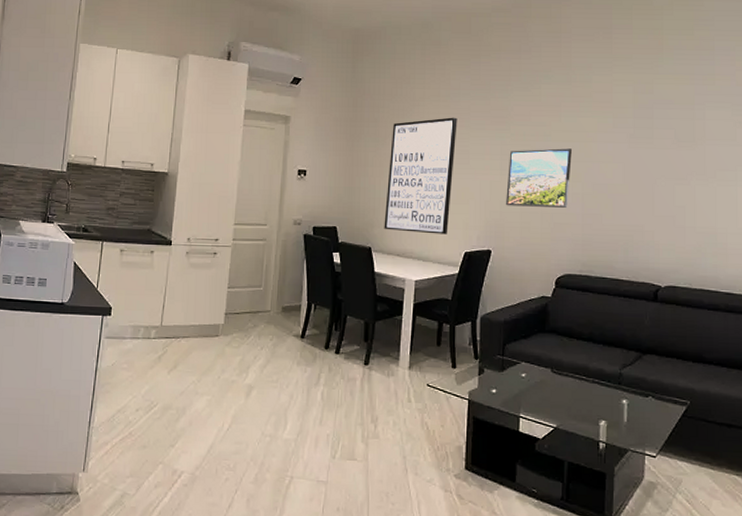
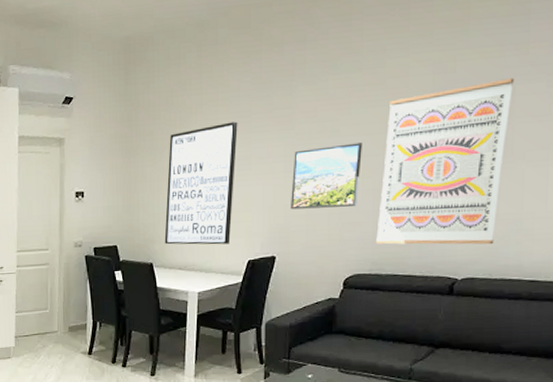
wall art: none [584,104,704,255] -> present [375,78,515,245]

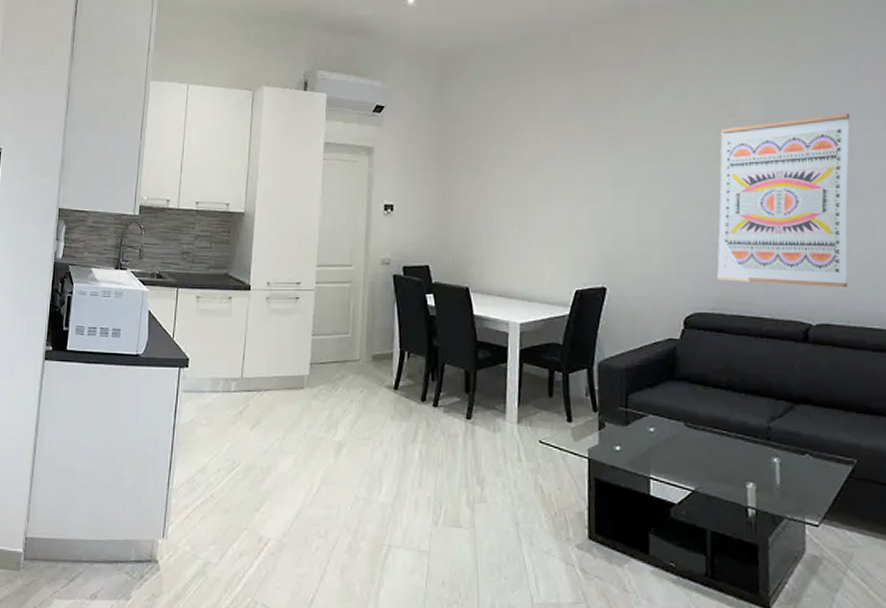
wall art: present [164,121,238,245] -> none [482,141,560,271]
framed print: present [291,143,362,210] -> none [620,170,695,237]

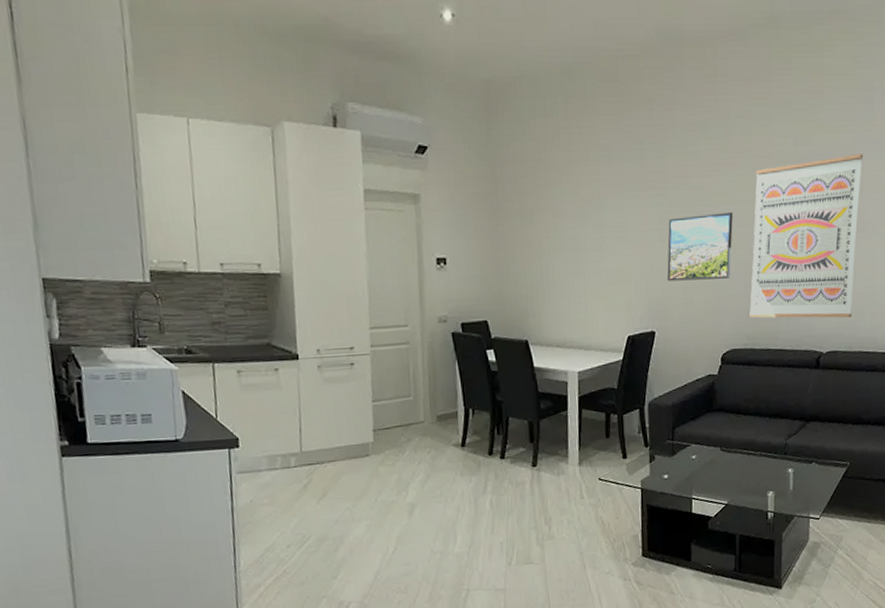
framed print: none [620,170,695,237] -> present [667,212,733,281]

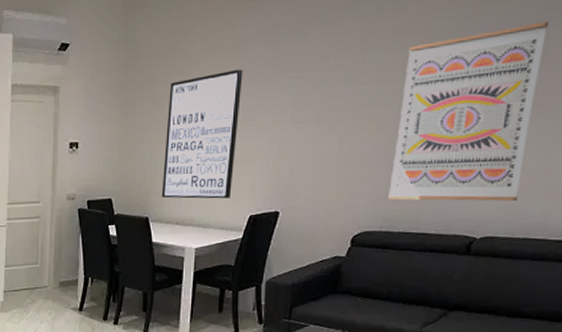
wall art: none [539,184,611,320] -> present [161,69,243,199]
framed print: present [667,212,733,281] -> none [297,91,377,163]

